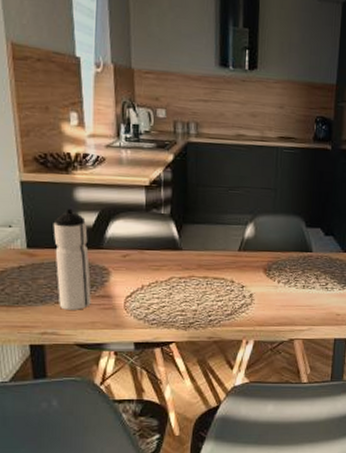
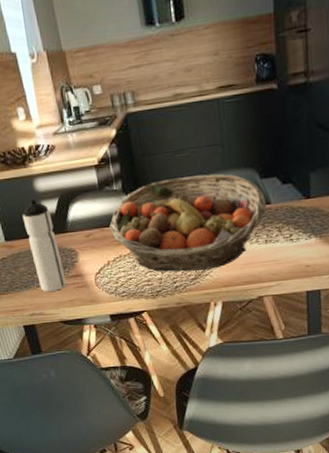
fruit basket: none [150,212,308,307] -> present [109,174,266,272]

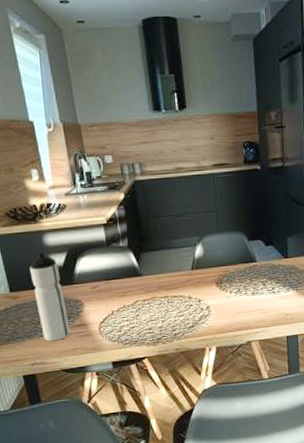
fruit basket: present [109,174,266,272] -> none [115,235,253,321]

